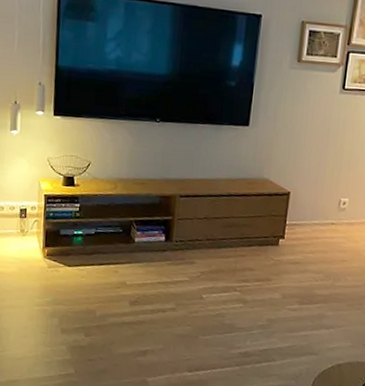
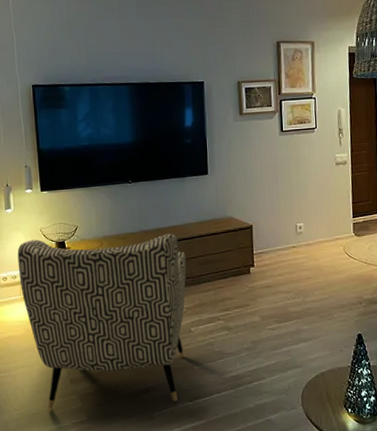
armchair: none [17,169,209,370] -> present [17,233,186,410]

